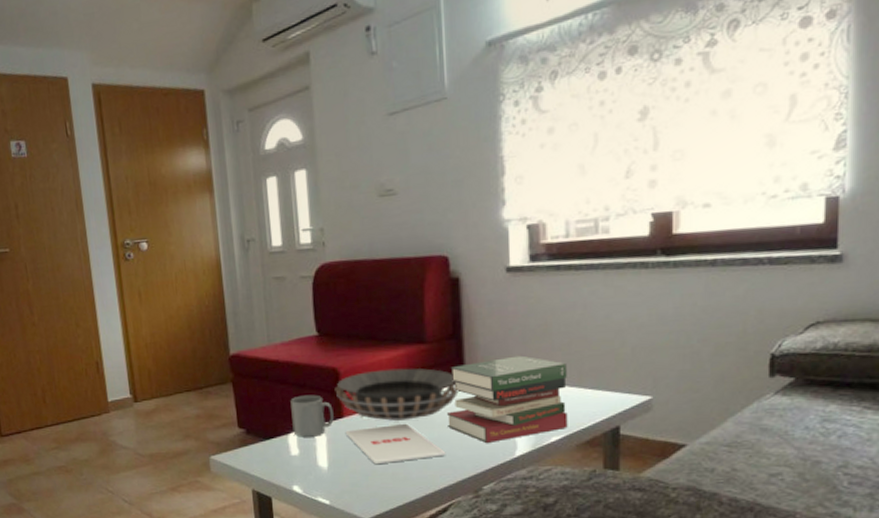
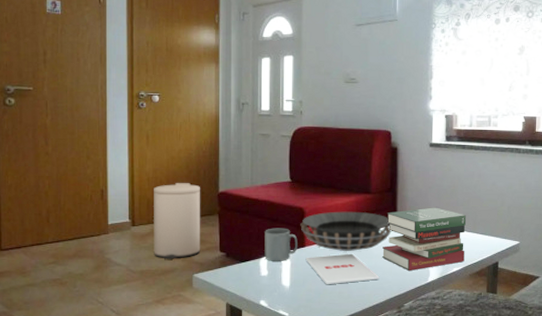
pedal bin: none [154,346,216,440] -> present [154,183,201,259]

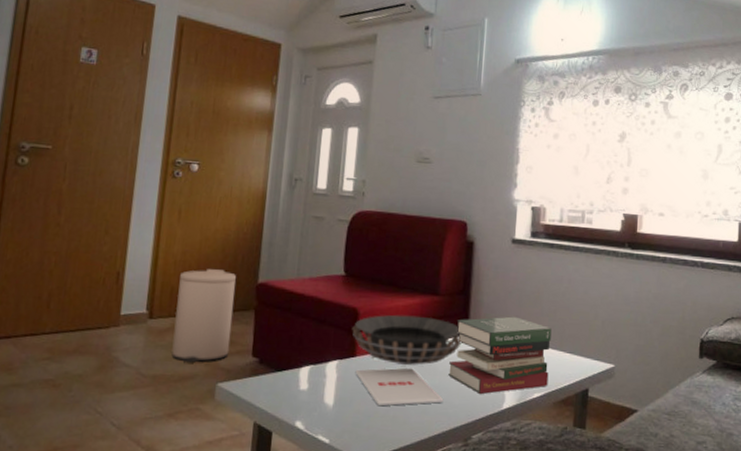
mug: present [264,228,298,261] -> none [305,330,348,373]

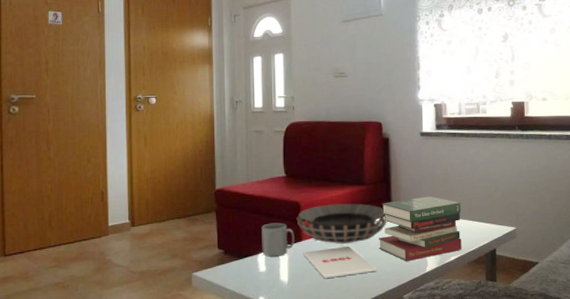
pedal bin: present [171,269,236,363] -> none [152,182,199,259]
mug: none [305,330,348,373] -> present [262,222,295,257]

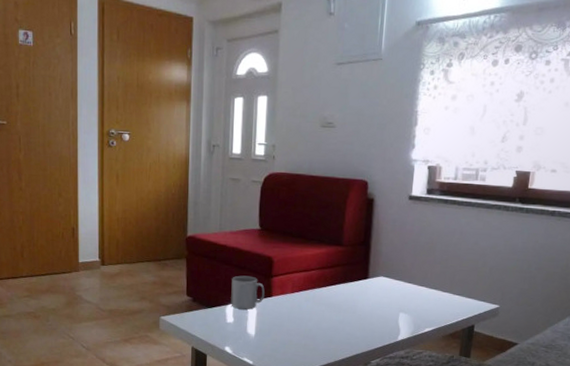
decorative bowl: present [296,203,387,244] -> none [268,262,363,304]
magazine: present [303,246,377,279] -> none [272,306,347,337]
books: present [379,196,462,261] -> none [351,264,443,328]

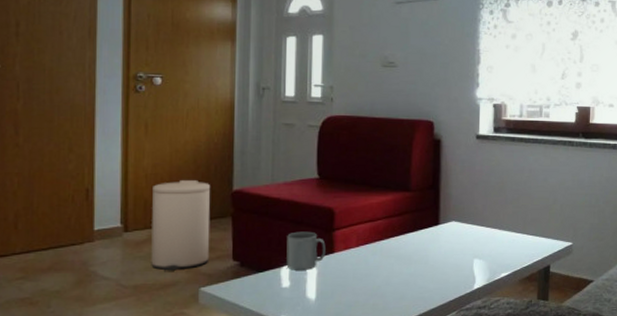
pedal bin: none [122,225,169,301] -> present [151,180,211,271]

